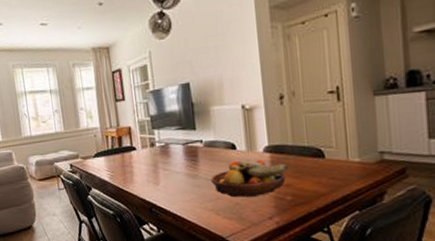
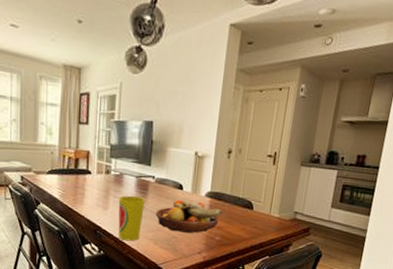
cup: none [168,164,199,216] -> present [118,195,145,241]

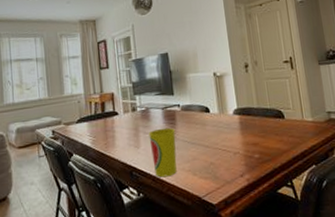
fruit bowl: present [155,199,222,233] -> none [187,121,255,158]

